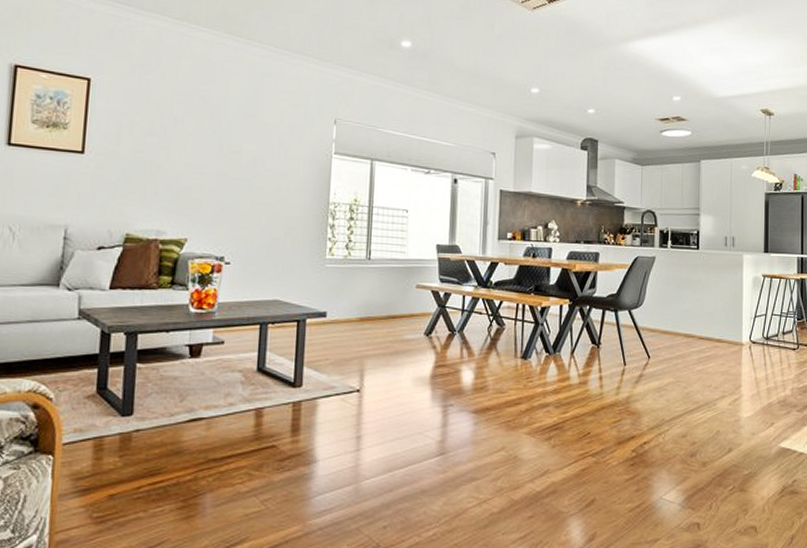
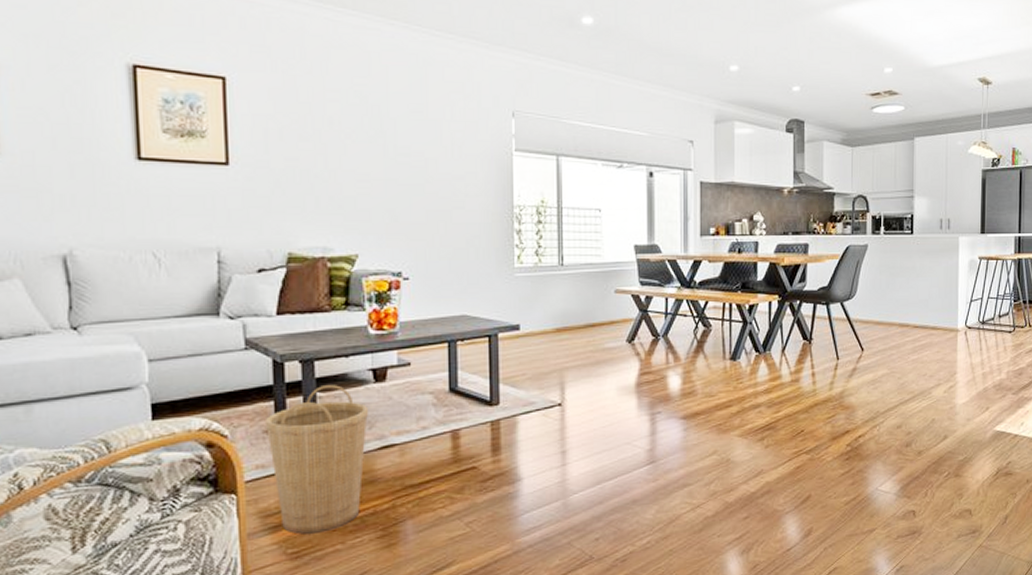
basket: none [86,357,181,499] -> present [264,385,368,535]

